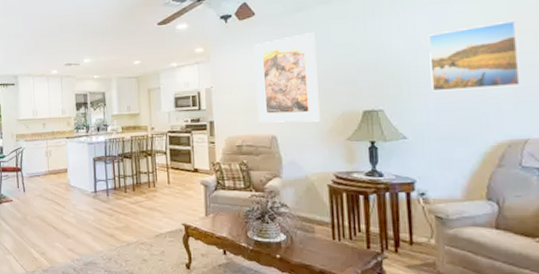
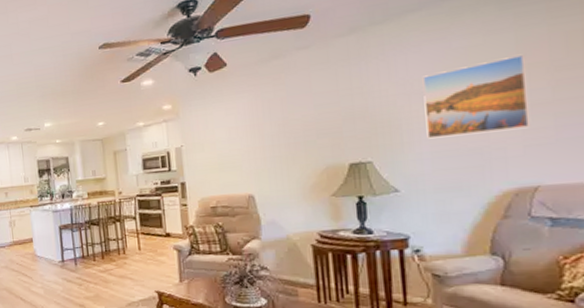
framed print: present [254,32,320,123] -> none [227,81,302,182]

